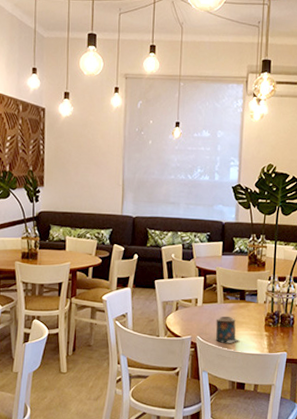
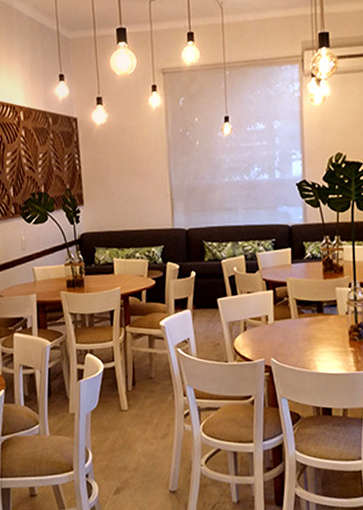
candle: present [215,316,239,343] -> none [291,332,320,364]

